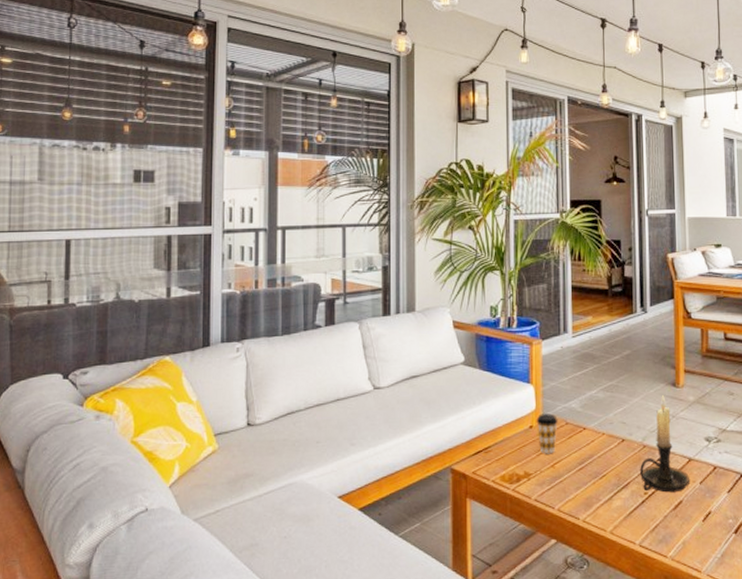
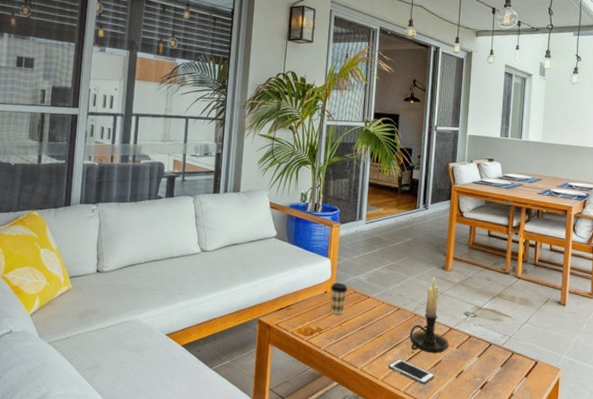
cell phone: none [617,503,677,533] -> present [388,359,435,384]

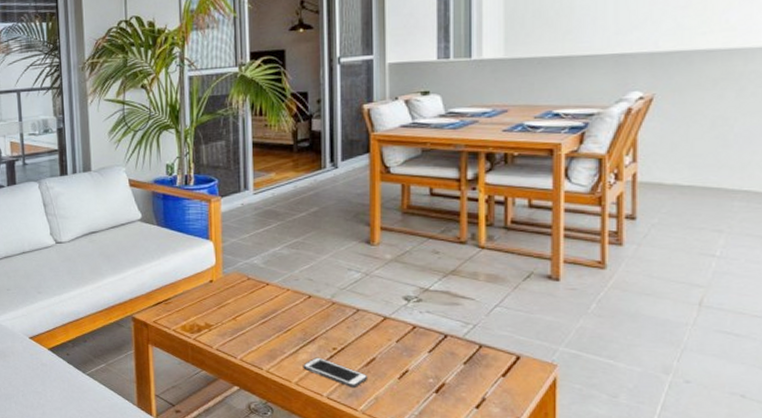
coffee cup: present [330,282,348,315] -> none [216,269,239,308]
candle holder: present [409,275,450,354] -> none [327,252,386,350]

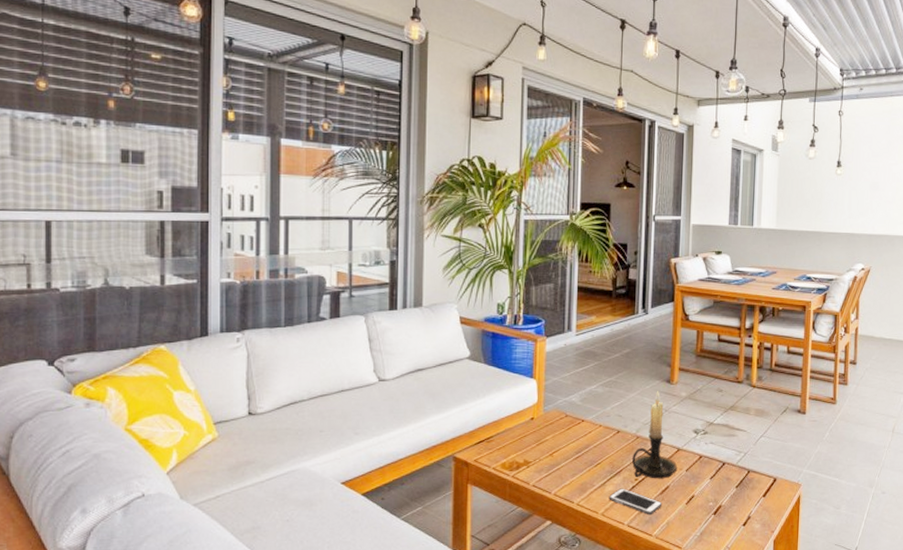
candle holder: none [327,252,386,350] -> present [631,390,678,479]

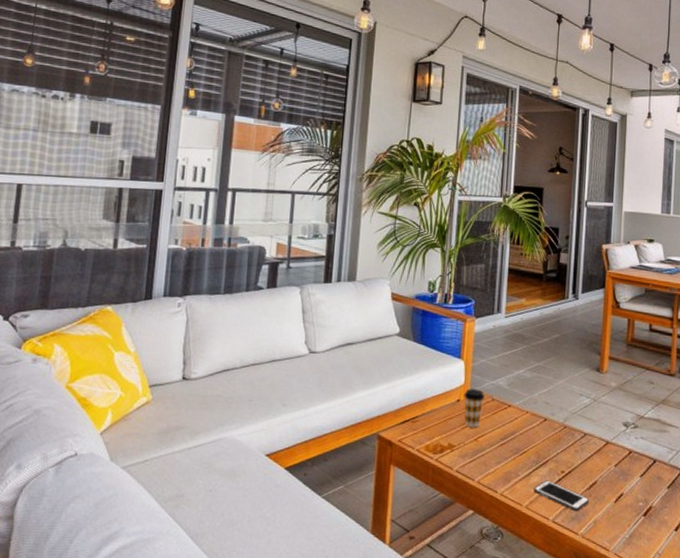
coffee cup: none [537,406,558,444] -> present [464,388,485,428]
candle holder: present [631,390,678,479] -> none [558,378,606,473]

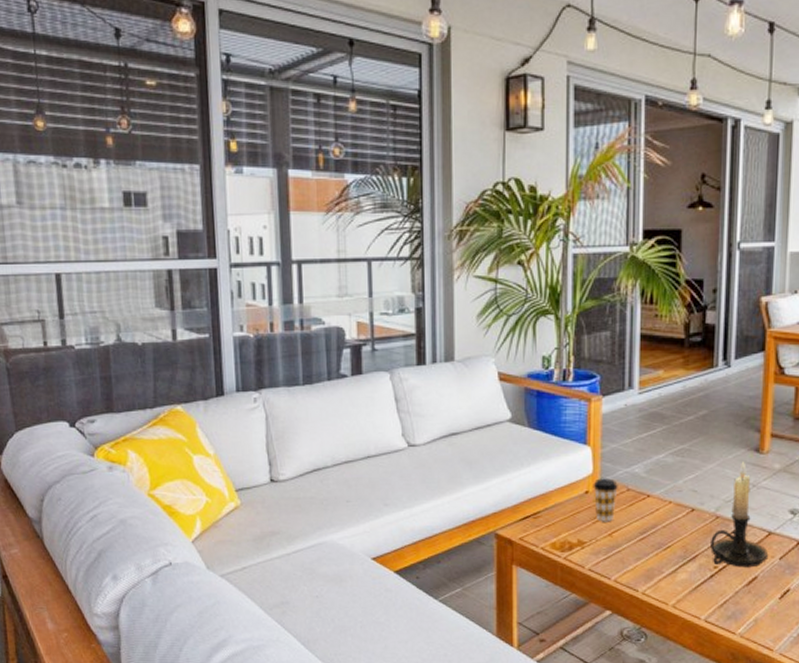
cell phone: present [534,480,590,511] -> none [681,577,749,609]
candle holder: none [558,378,606,473] -> present [709,461,769,568]

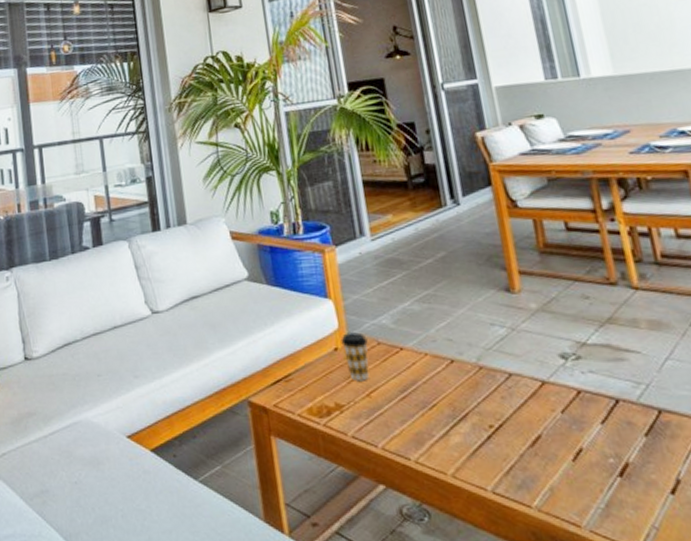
candle holder: present [709,461,769,568] -> none [478,302,549,425]

